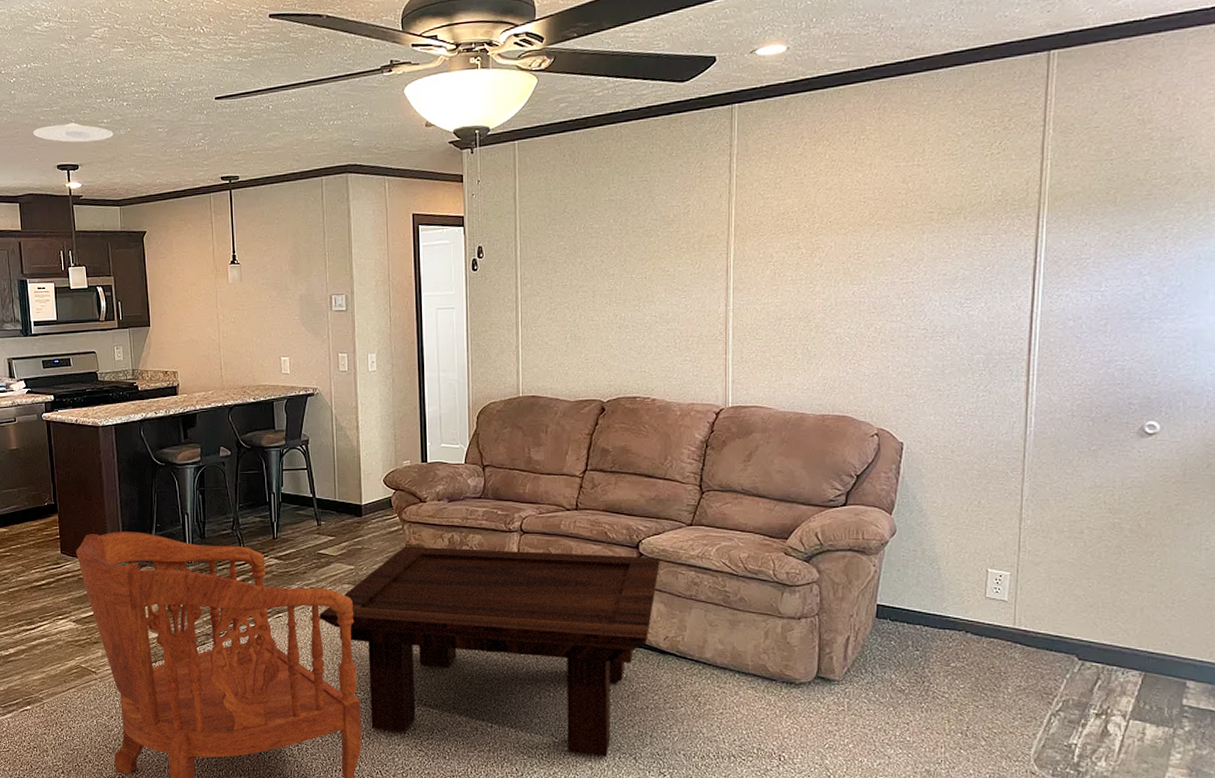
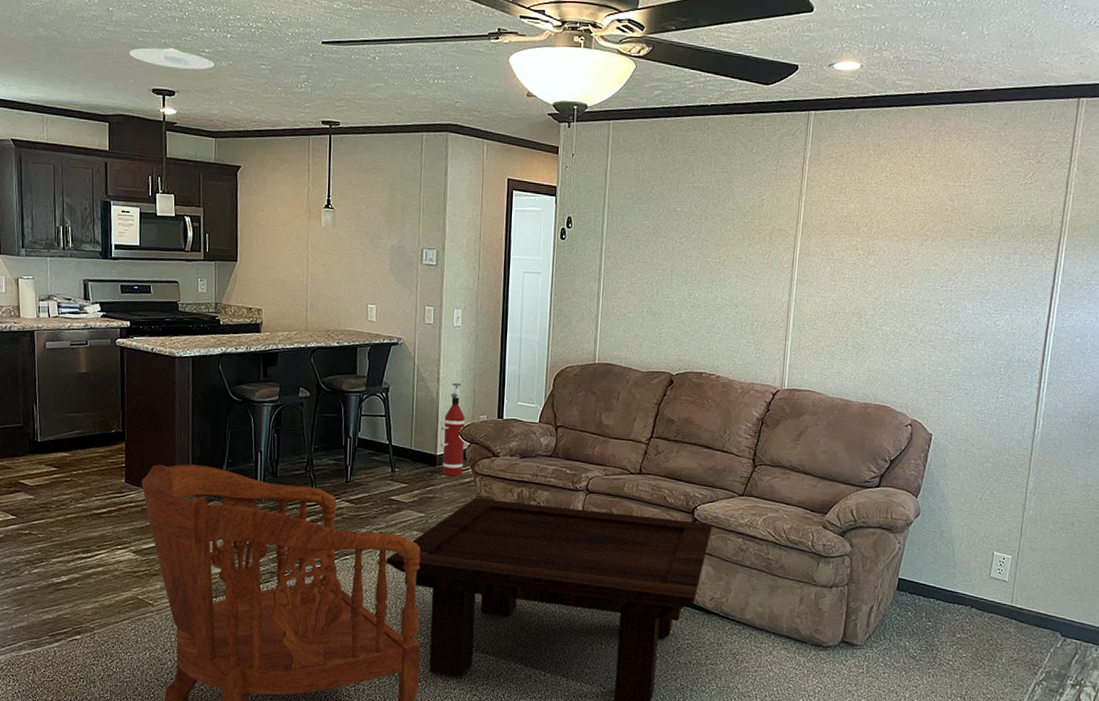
fire extinguisher: none [365,429,390,526] -> present [440,382,465,477]

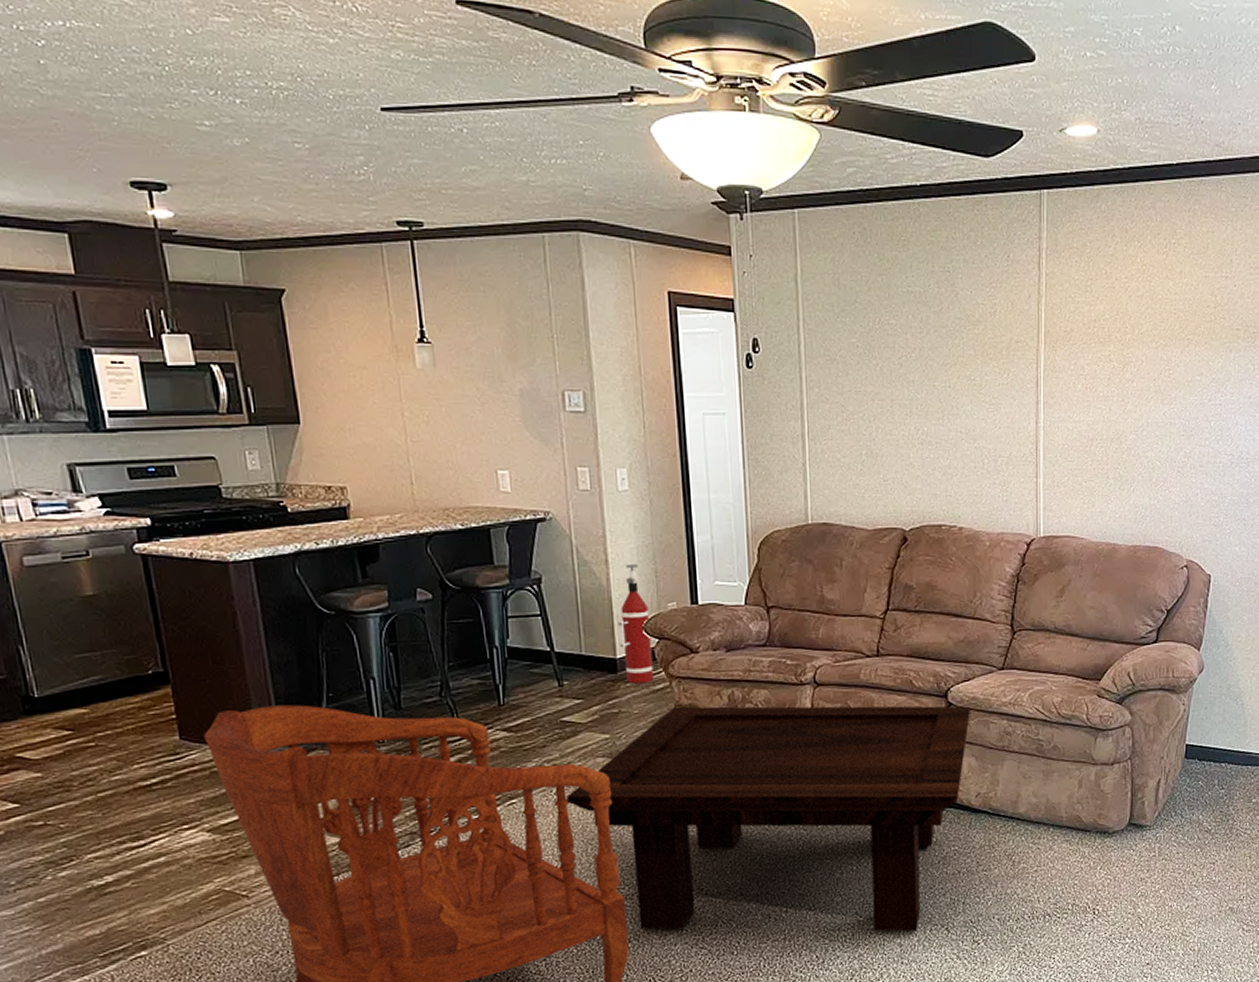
recessed light: present [130,48,214,70] -> none [84,120,222,152]

